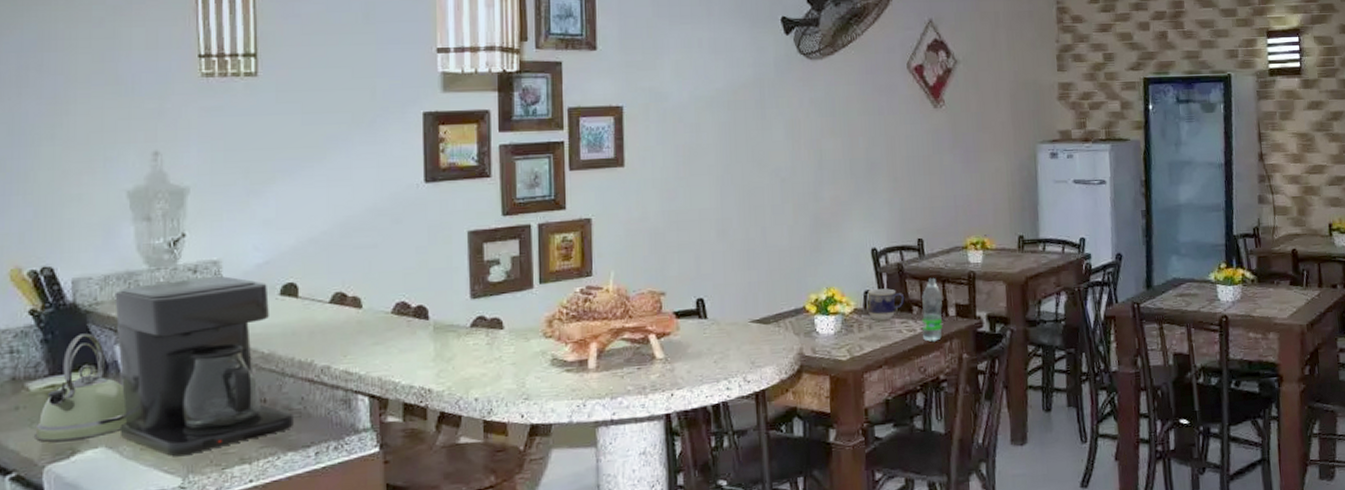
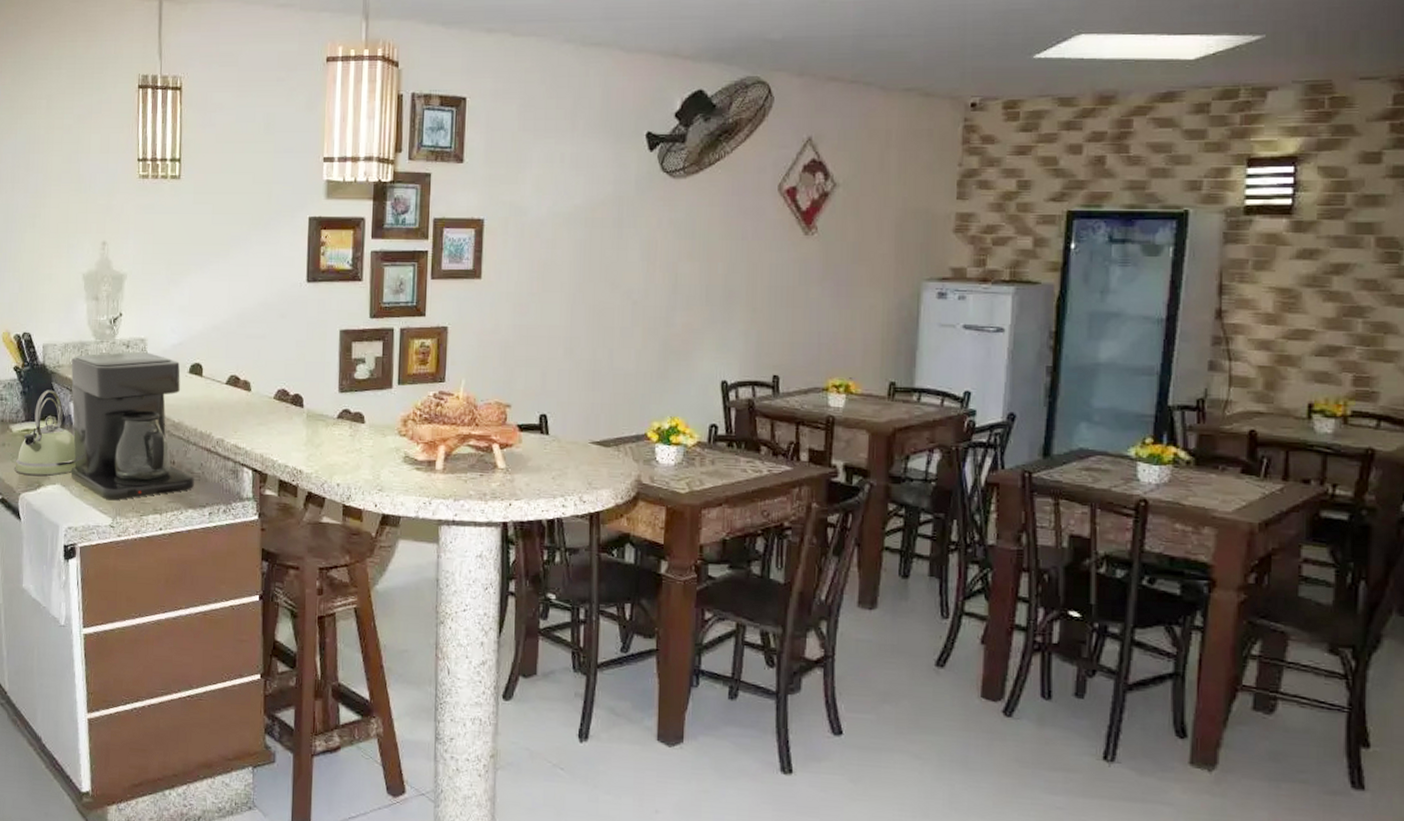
cup: present [867,288,905,322] -> none [712,424,753,458]
bottle: present [921,277,943,342] -> none [768,418,794,486]

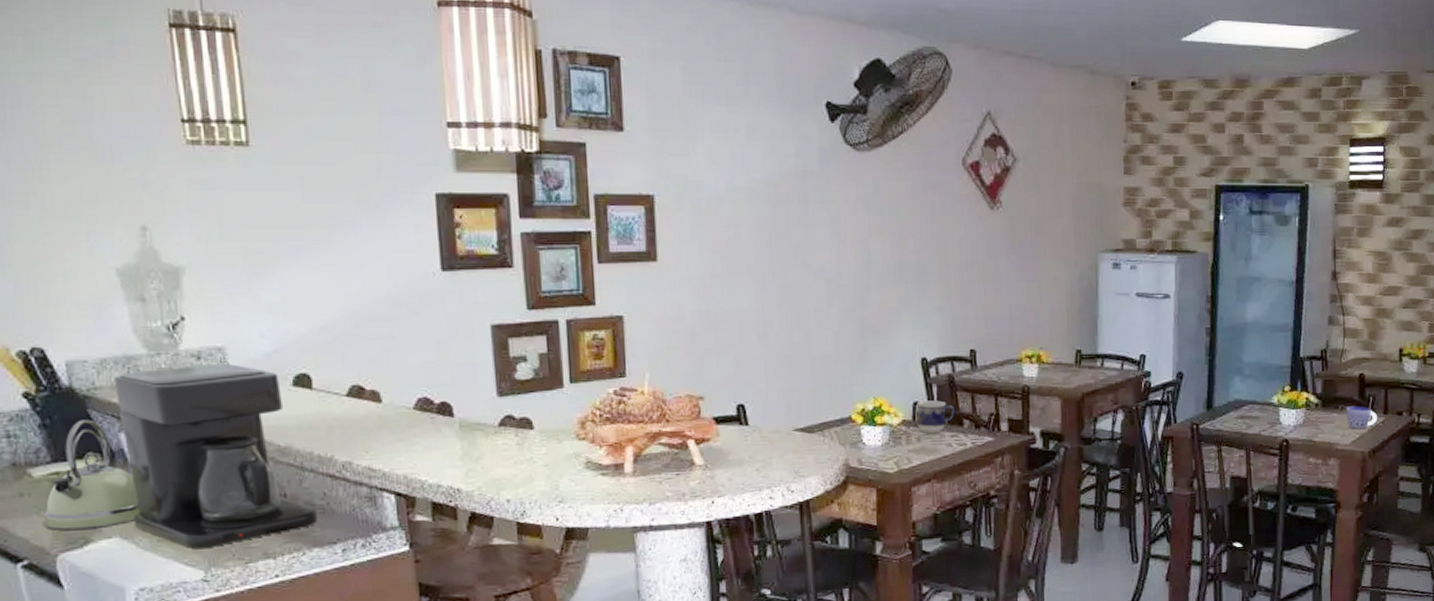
cup: none [712,424,753,458] -> present [916,400,956,434]
cup: none [1229,467,1273,497] -> present [1346,406,1377,430]

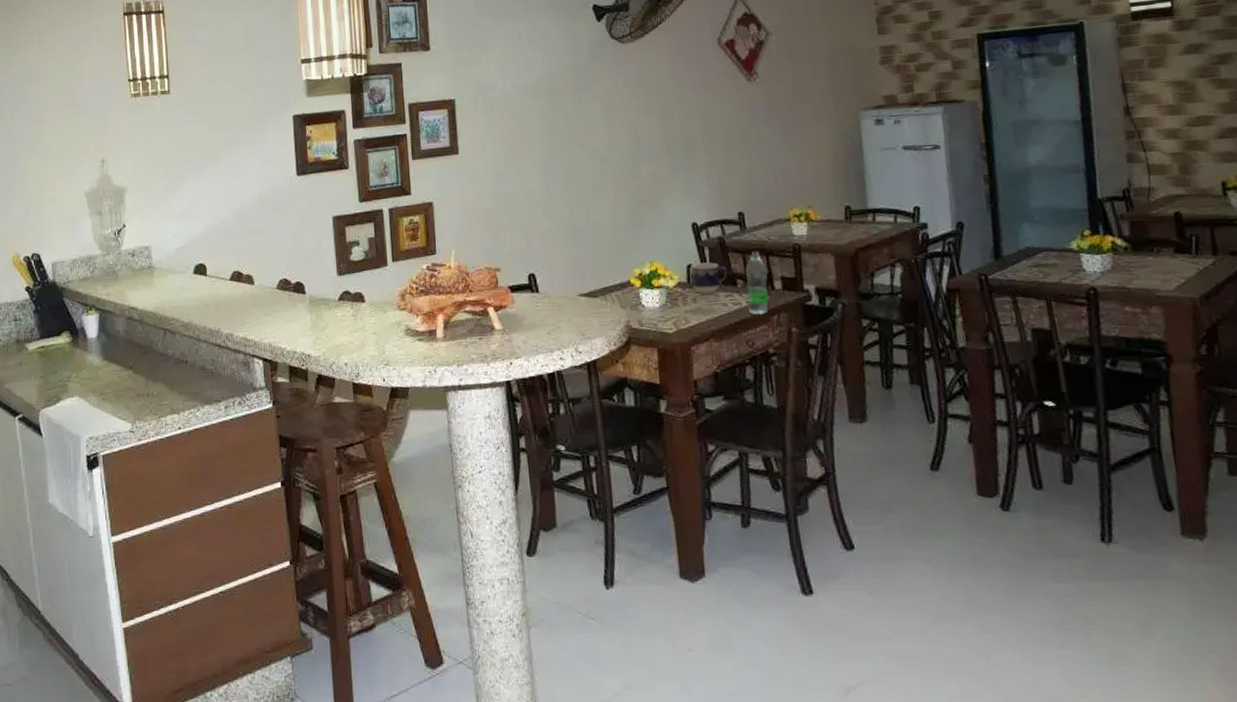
kettle: present [43,419,140,531] -> none [33,305,92,391]
coffee maker: present [113,364,317,548] -> none [80,259,208,405]
bottle: none [972,390,994,457] -> present [745,250,769,315]
cup: present [1346,406,1377,430] -> none [1163,247,1205,274]

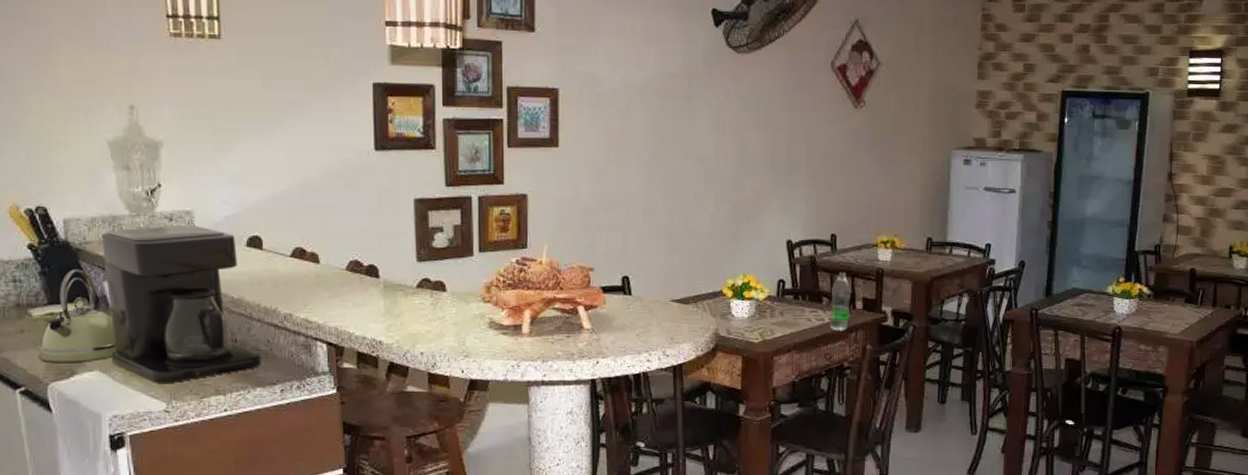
kettle: none [33,305,92,391] -> present [38,269,117,364]
coffee maker: none [80,259,208,405] -> present [101,226,261,383]
cup: present [690,262,728,295] -> none [781,279,816,309]

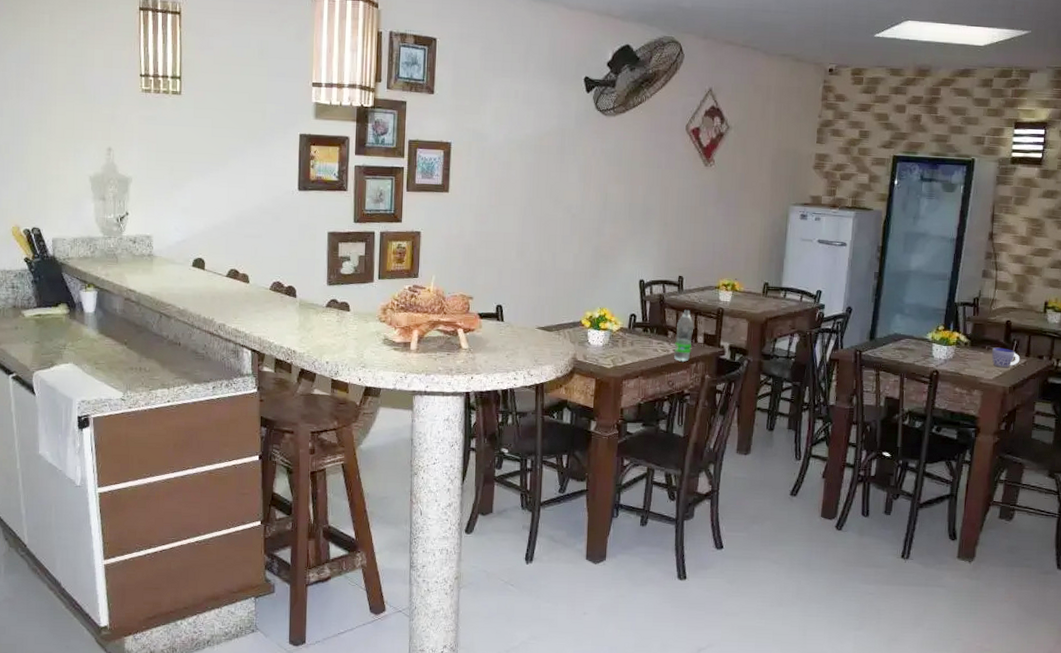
kettle: present [38,269,117,364] -> none [28,279,87,356]
coffee maker: present [101,226,261,383] -> none [80,247,199,376]
cup: none [1177,298,1206,321] -> present [992,347,1020,368]

